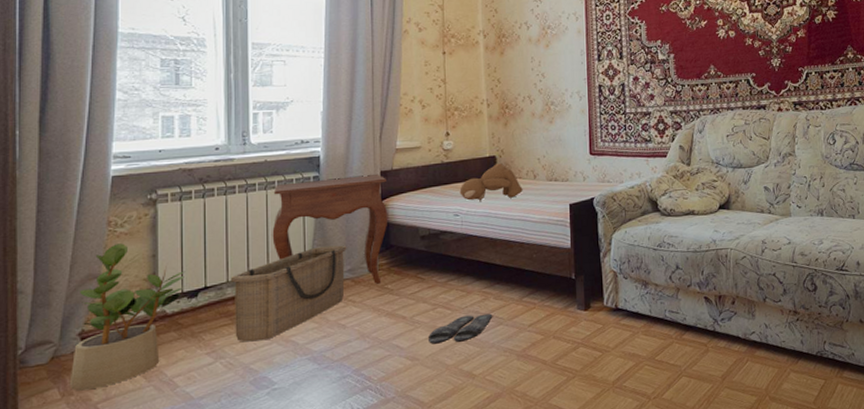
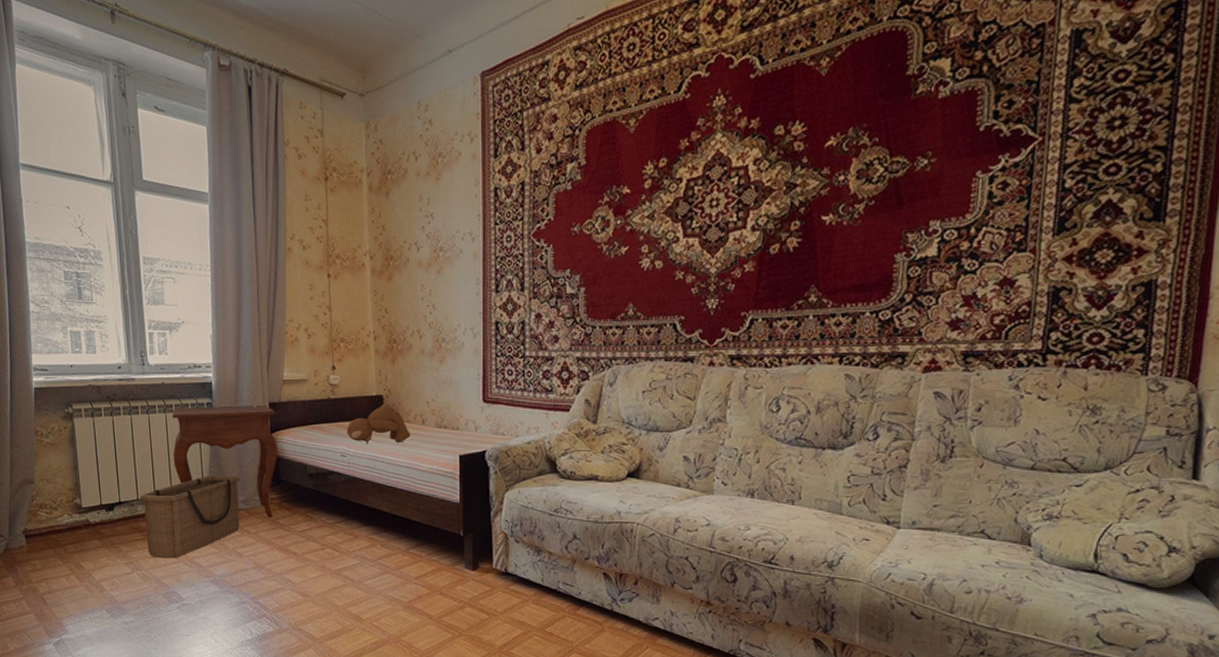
potted plant: present [69,243,186,391] -> none [20,453,102,582]
slippers: present [429,313,493,344] -> none [318,559,380,585]

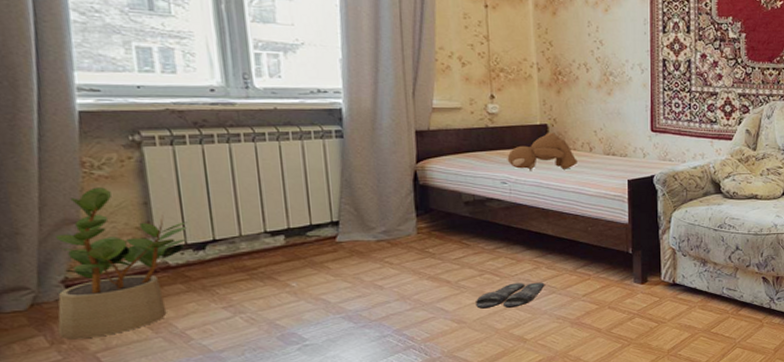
potted plant: none [20,453,102,582] -> present [56,187,188,340]
basket: present [140,474,241,558] -> none [243,205,380,298]
side table: present [172,406,278,518] -> none [289,133,427,247]
slippers: none [318,559,380,585] -> present [476,282,545,309]

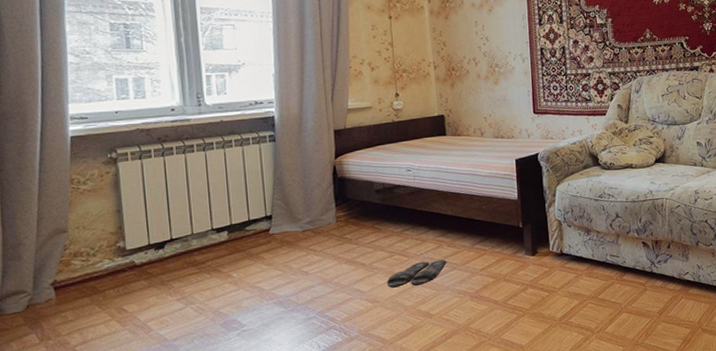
potted plant: present [56,187,188,340] -> none [46,199,151,336]
teddy bear: present [507,133,578,170] -> none [411,122,471,157]

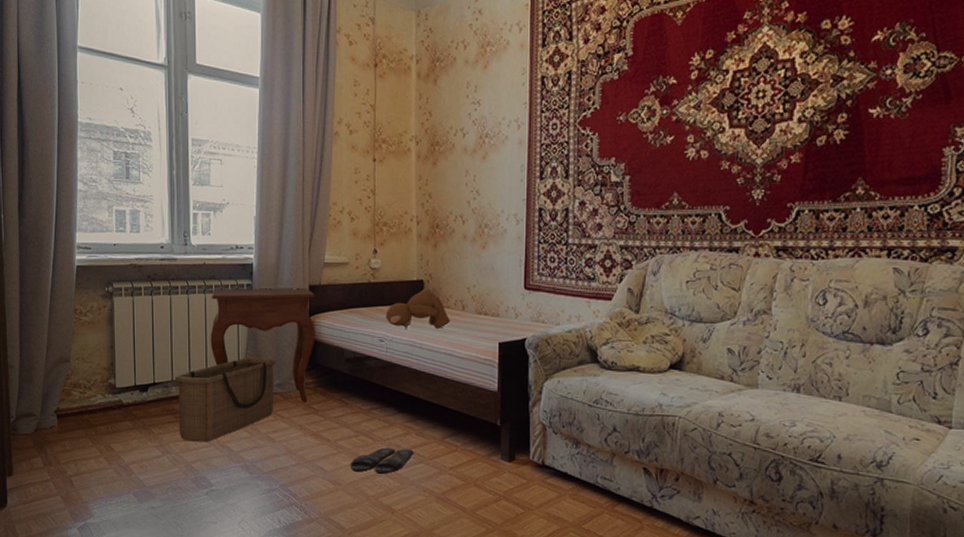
basket: none [195,199,306,289] -> present [174,357,277,442]
side table: none [232,133,344,234] -> present [210,288,315,402]
teddy bear: none [411,122,471,157] -> present [385,289,450,329]

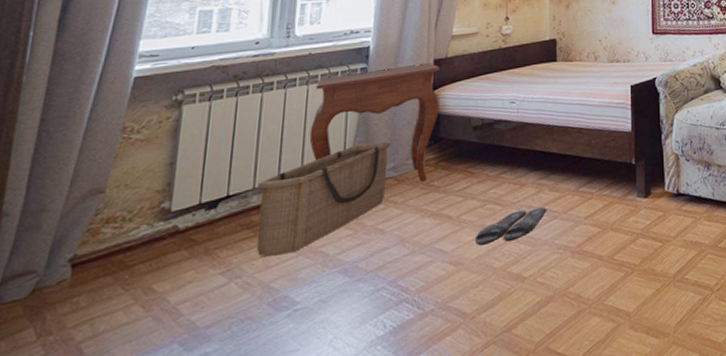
teddy bear: present [385,289,450,329] -> none [517,47,583,87]

